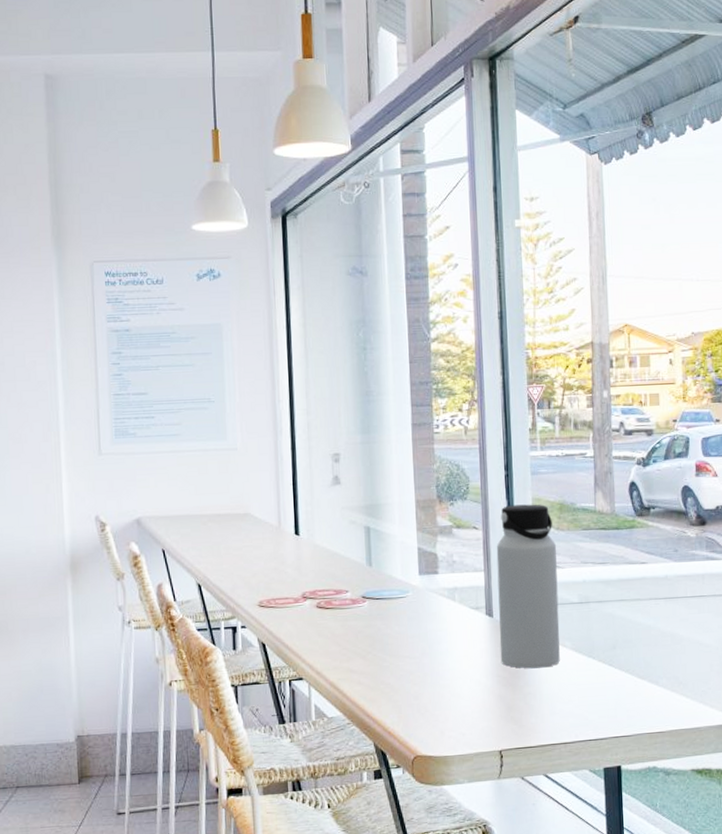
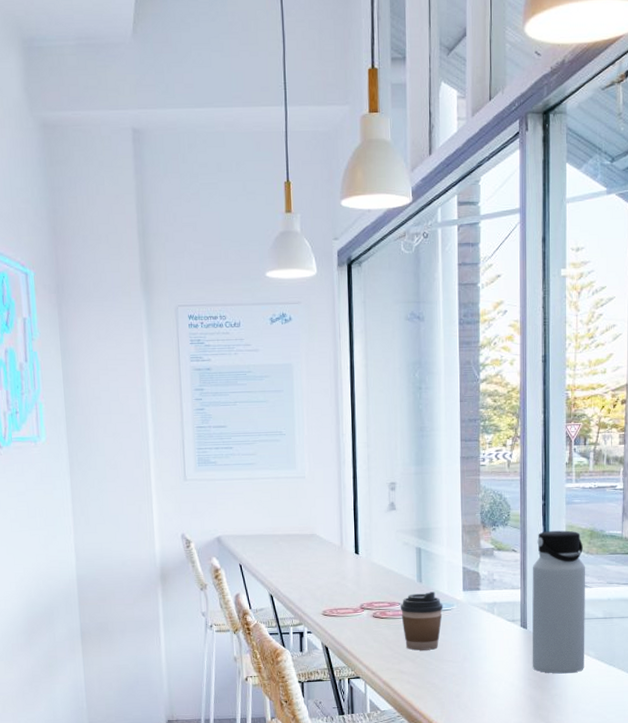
coffee cup: none [347,576,397,645] -> present [400,591,443,651]

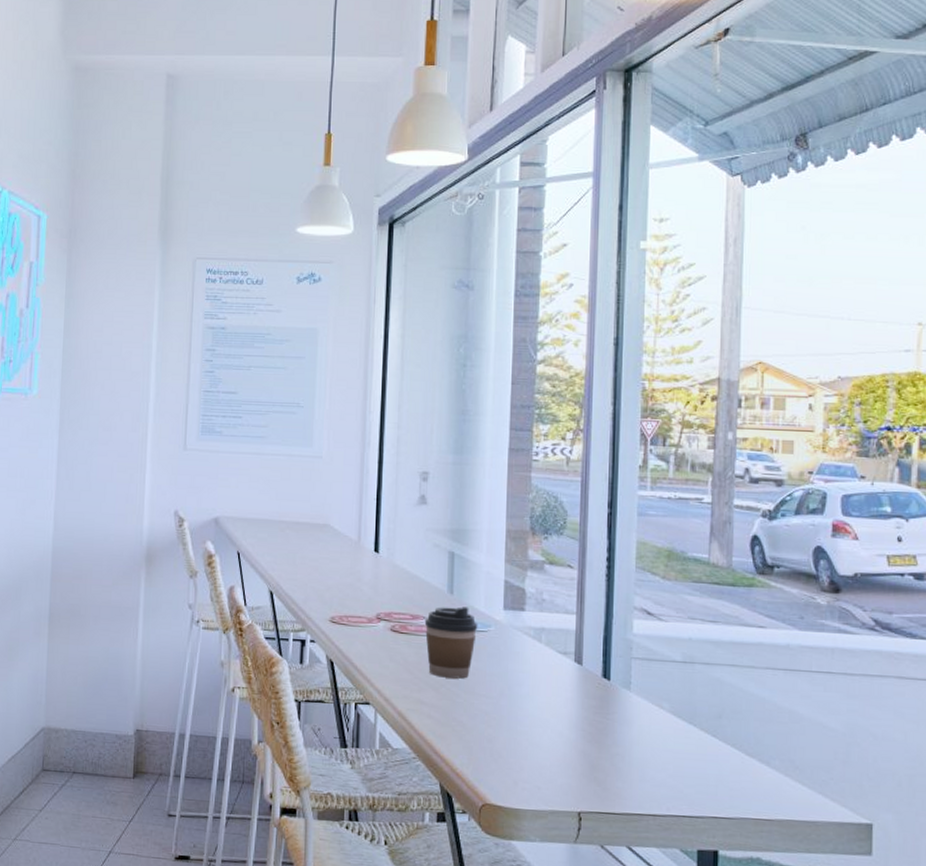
water bottle: present [532,530,586,674] -> none [587,546,661,729]

